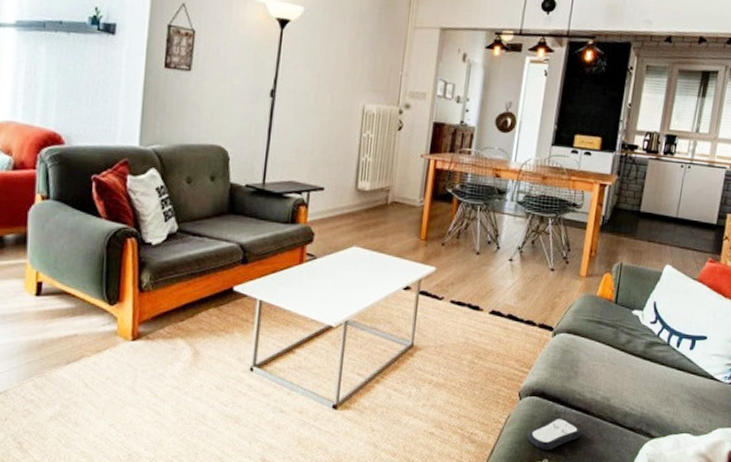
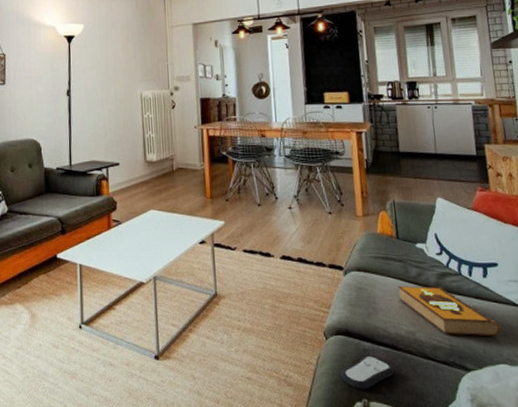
hardback book: none [602,352,693,408] -> present [397,286,501,337]

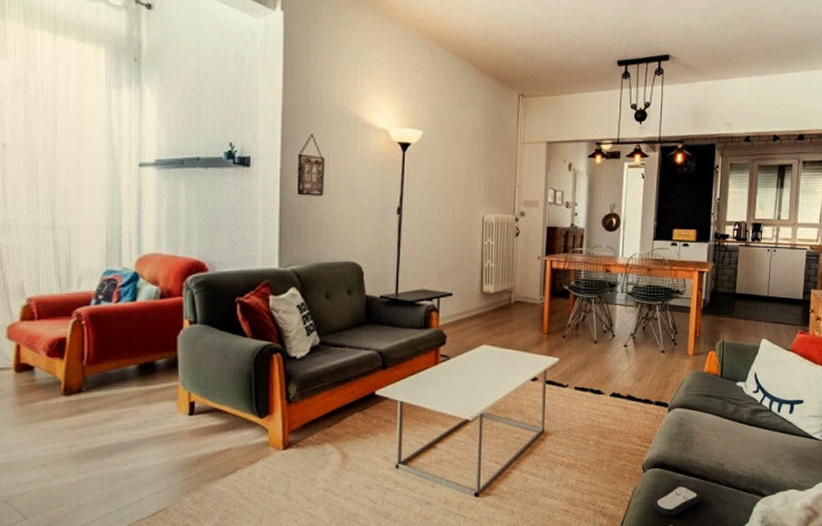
hardback book: present [397,286,501,337] -> none [714,421,796,466]

